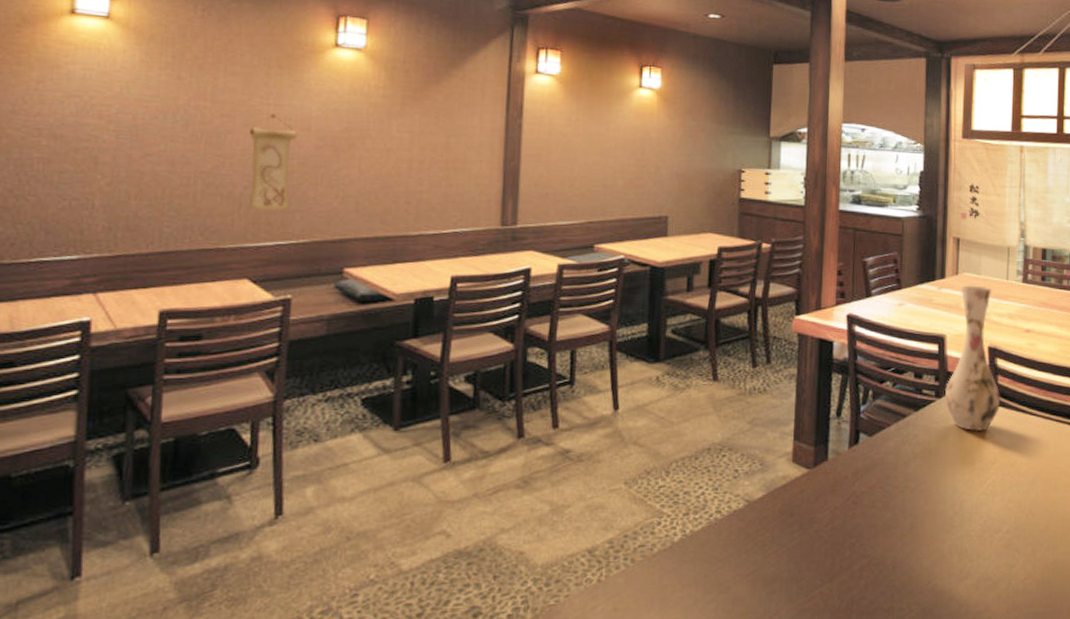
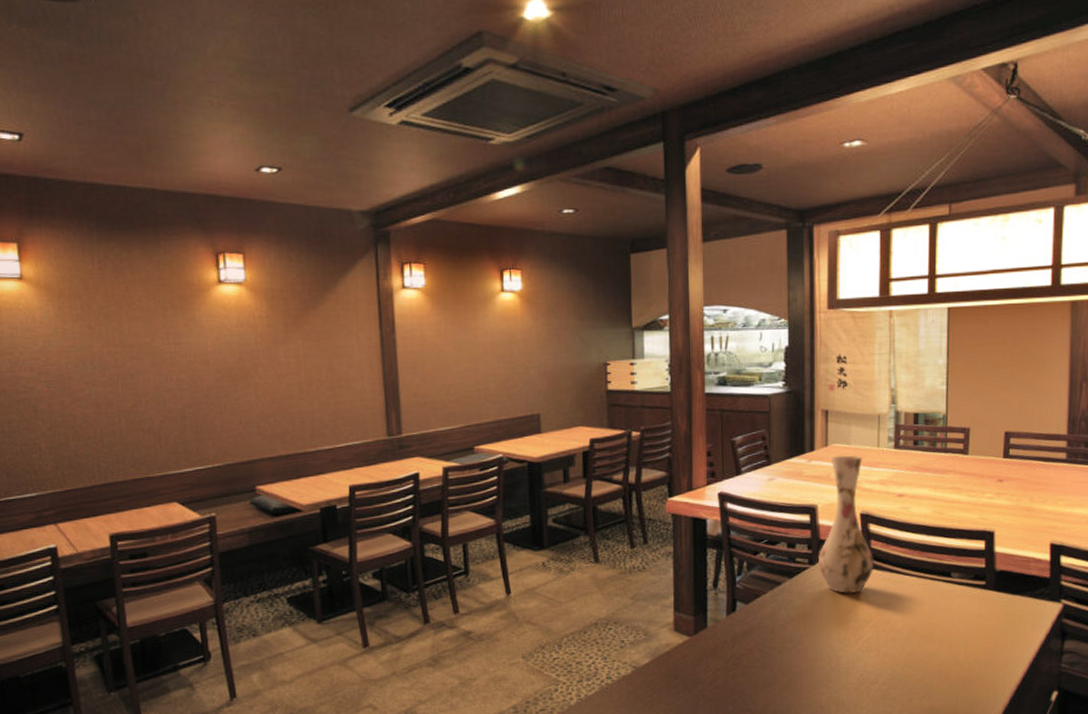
wall scroll: present [249,114,297,211] -> none [157,352,201,441]

